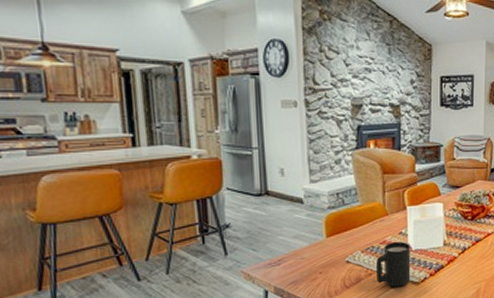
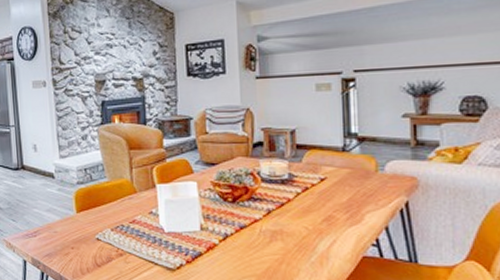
mug: present [376,242,411,287] -> none [127,222,165,271]

